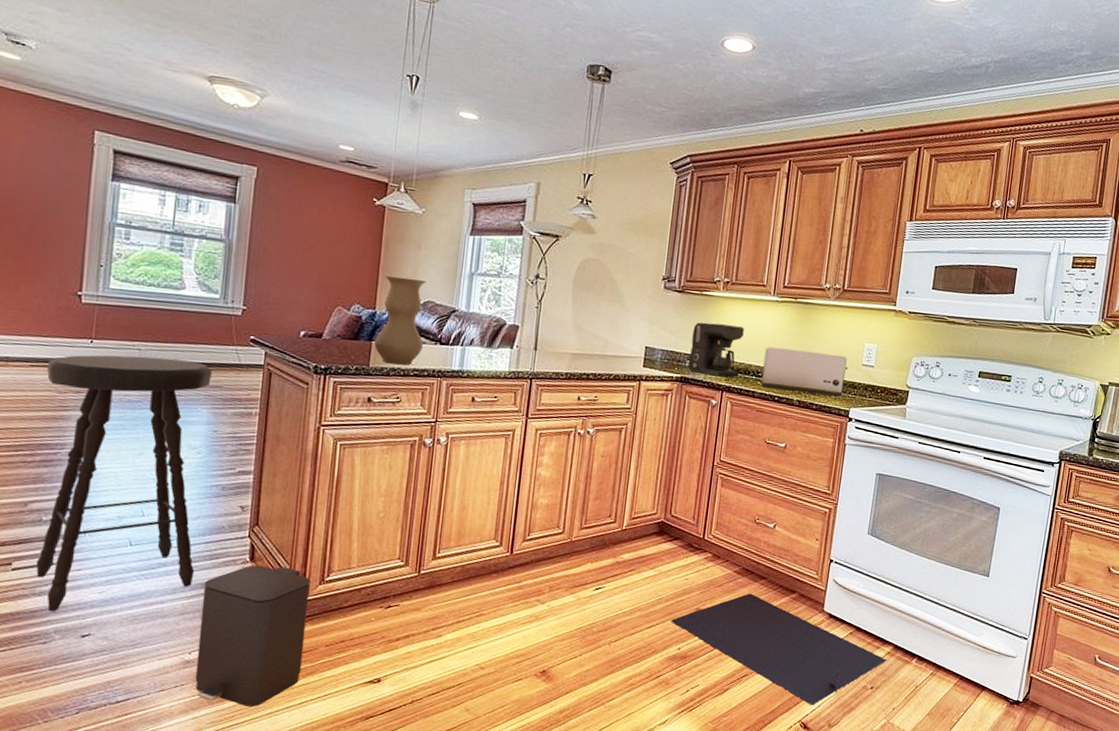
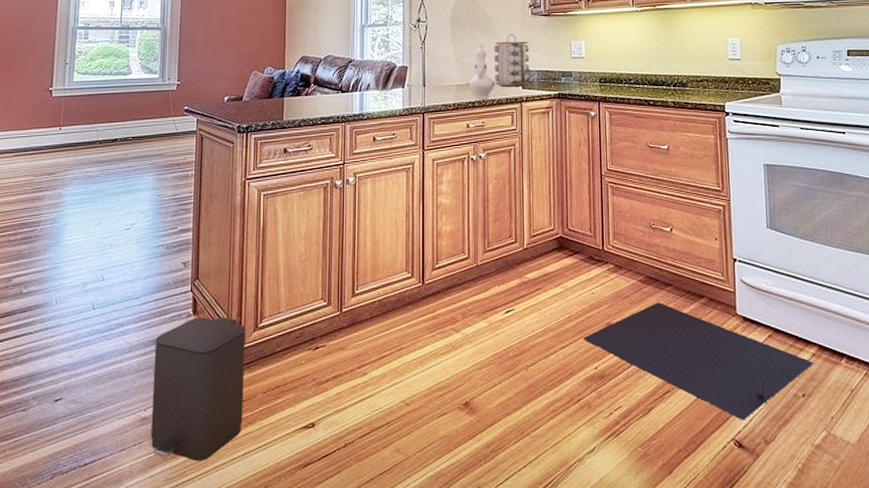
music stool: present [35,355,212,612] -> none [17,135,155,379]
vase: present [374,275,426,365] -> none [286,37,328,116]
ewer: none [583,311,615,373] -> present [467,43,495,99]
spice rack: none [613,306,657,364] -> present [494,34,530,87]
coffee maker: present [688,322,744,377] -> none [563,39,612,89]
toaster: present [760,346,848,397] -> none [632,53,716,94]

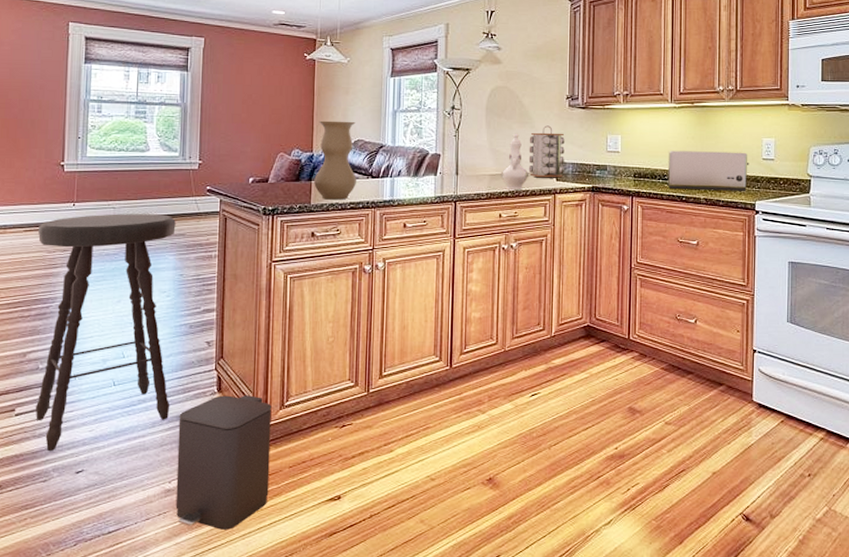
music stool: none [17,135,155,379] -> present [35,214,176,452]
vase: none [286,37,328,116] -> present [314,120,357,200]
door mat: present [582,302,813,420] -> none [605,389,821,497]
toaster: none [632,53,716,94] -> present [667,151,749,192]

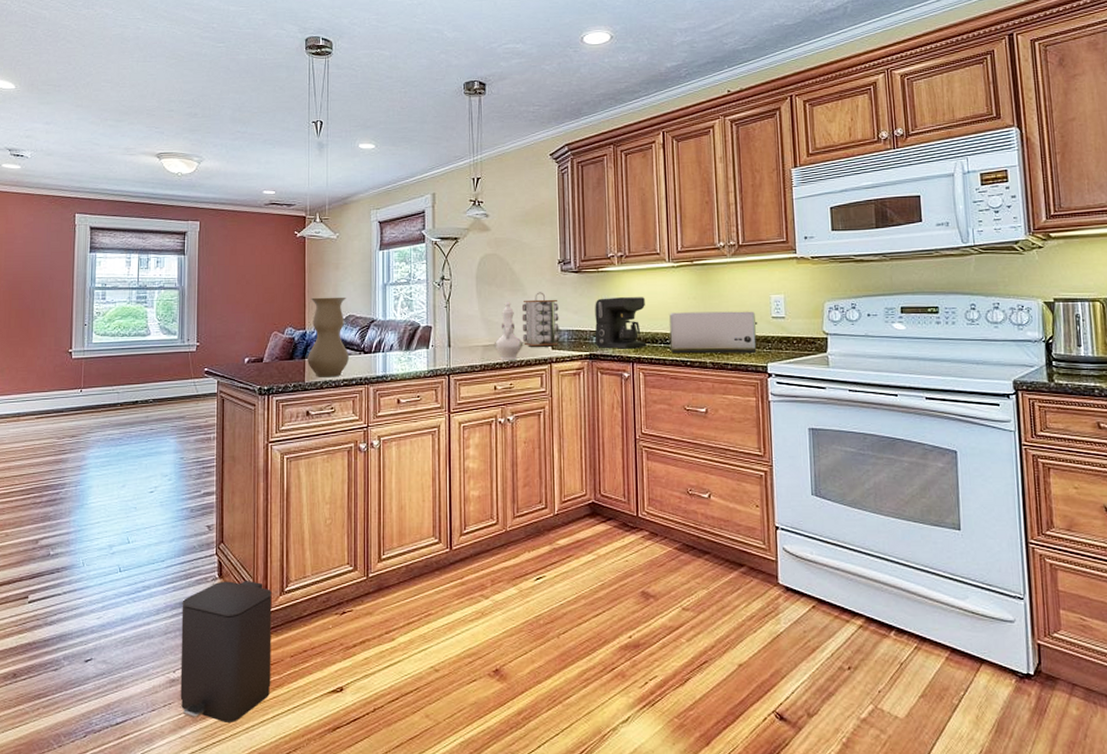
music stool: present [35,214,176,452] -> none [46,397,176,640]
coffee maker: none [597,134,647,183] -> present [594,297,647,349]

